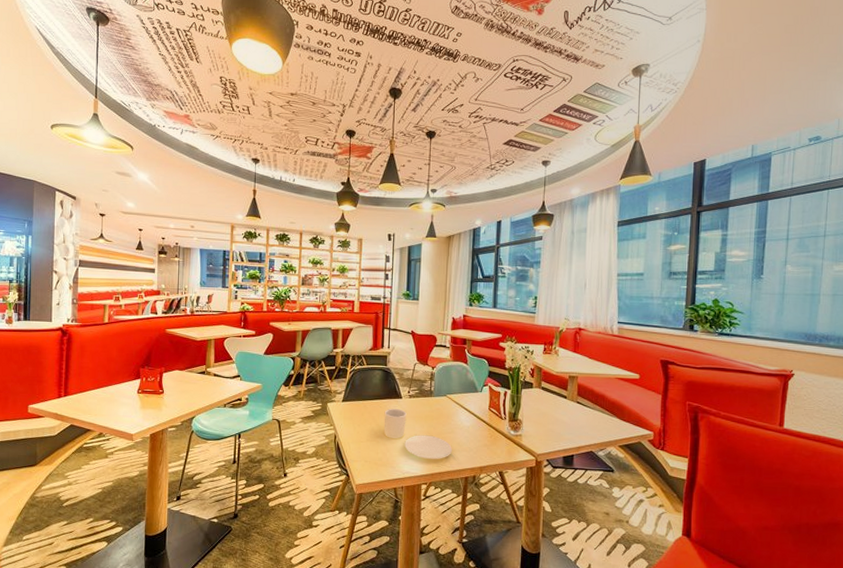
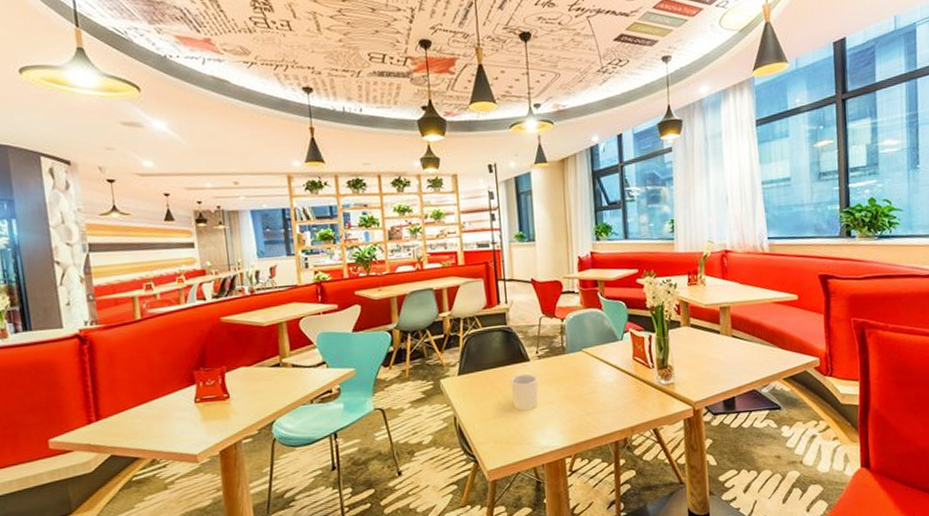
plate: present [404,435,453,460] -> none [539,399,597,429]

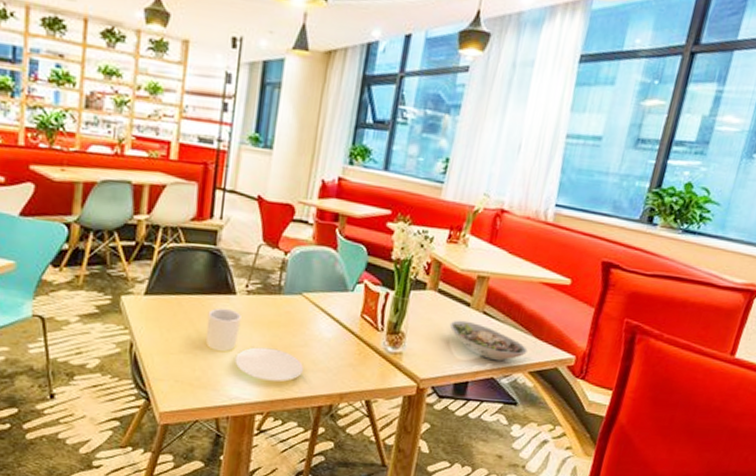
plate: none [539,399,597,429] -> present [235,347,304,383]
salad: none [707,345,777,375] -> present [449,320,528,362]

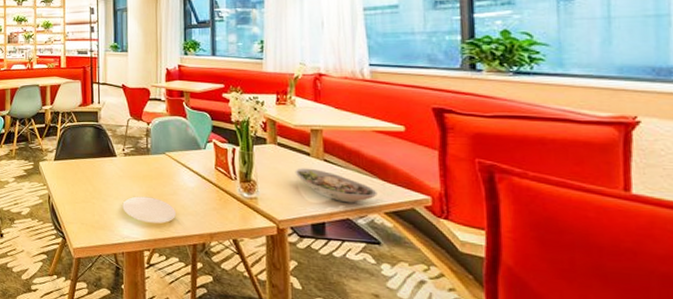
mug: present [205,307,242,352] -> none [98,167,123,201]

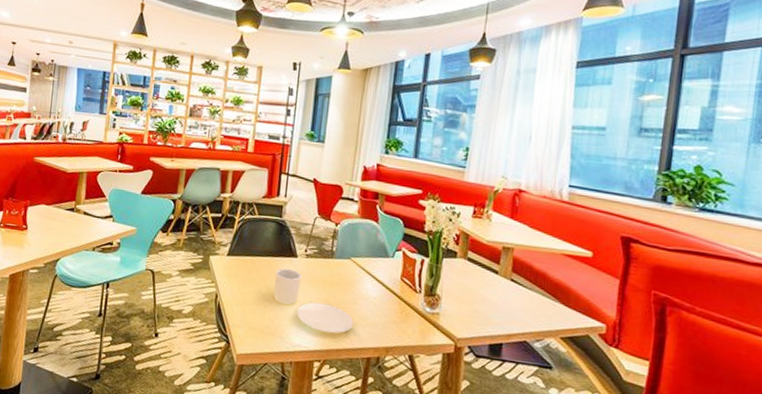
mug: none [98,167,123,201] -> present [273,268,302,306]
salad: present [295,168,377,203] -> none [480,285,557,326]

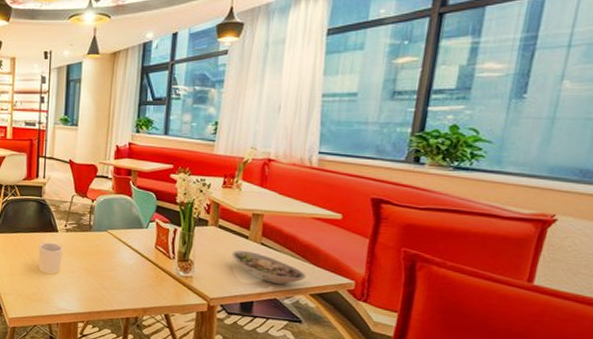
plate: present [297,302,354,334] -> none [60,271,113,298]
salad: none [480,285,557,326] -> present [231,250,306,285]

